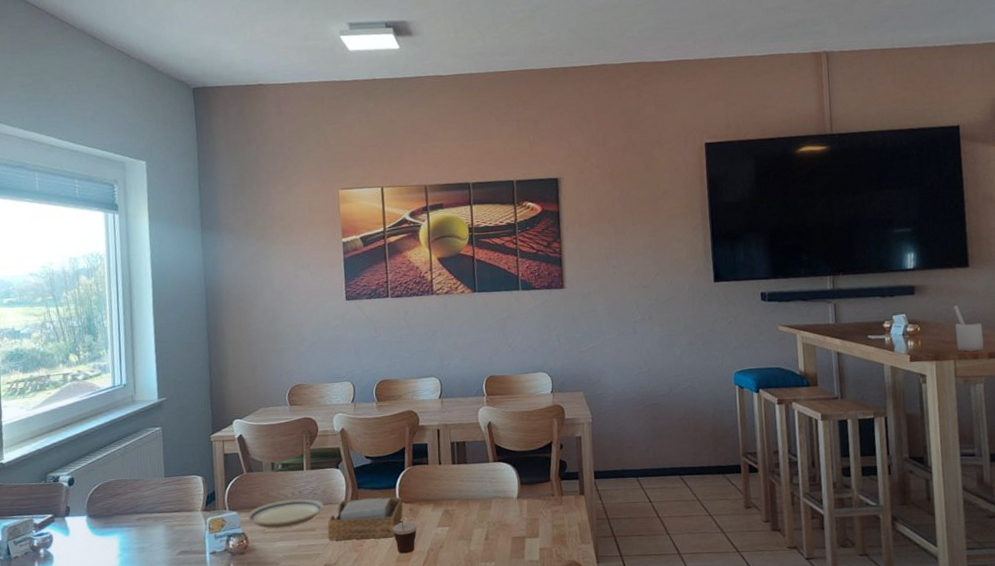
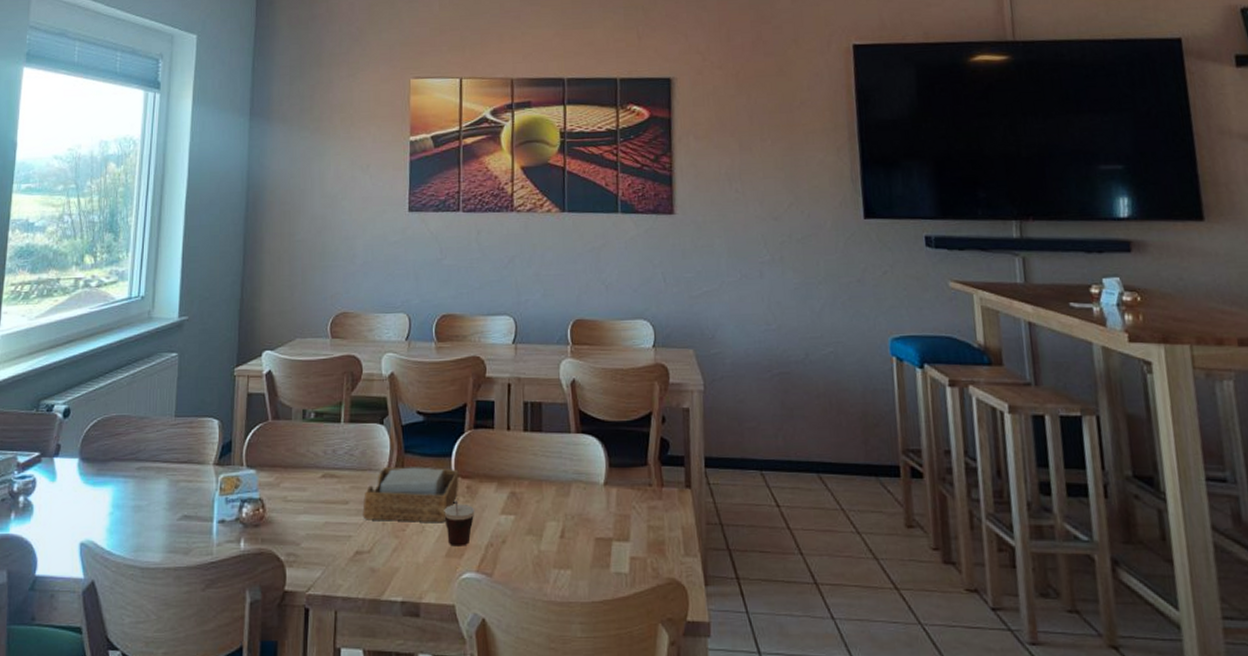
plate: present [247,498,324,529] -> none [267,459,362,496]
straw: present [954,305,984,352] -> none [1185,271,1232,335]

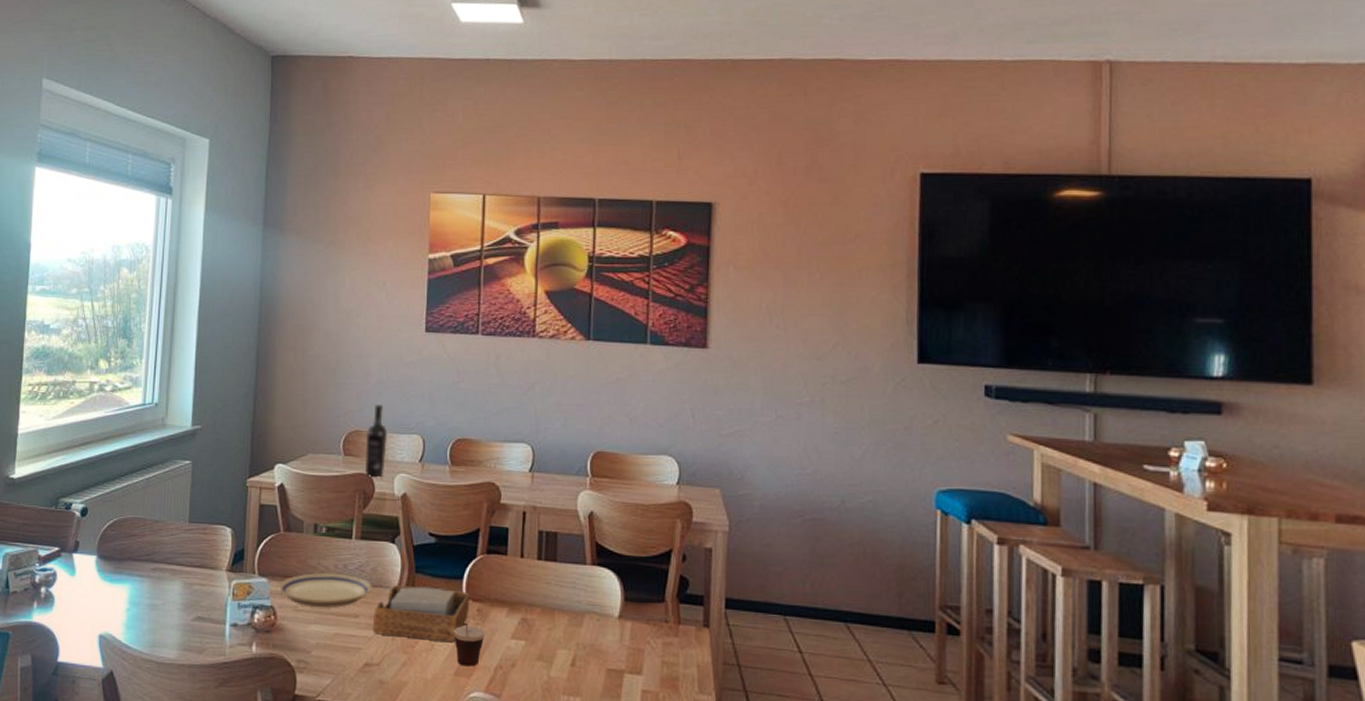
plate: none [267,459,362,496] -> present [279,572,372,607]
wine bottle: none [352,285,375,359] -> present [364,405,388,478]

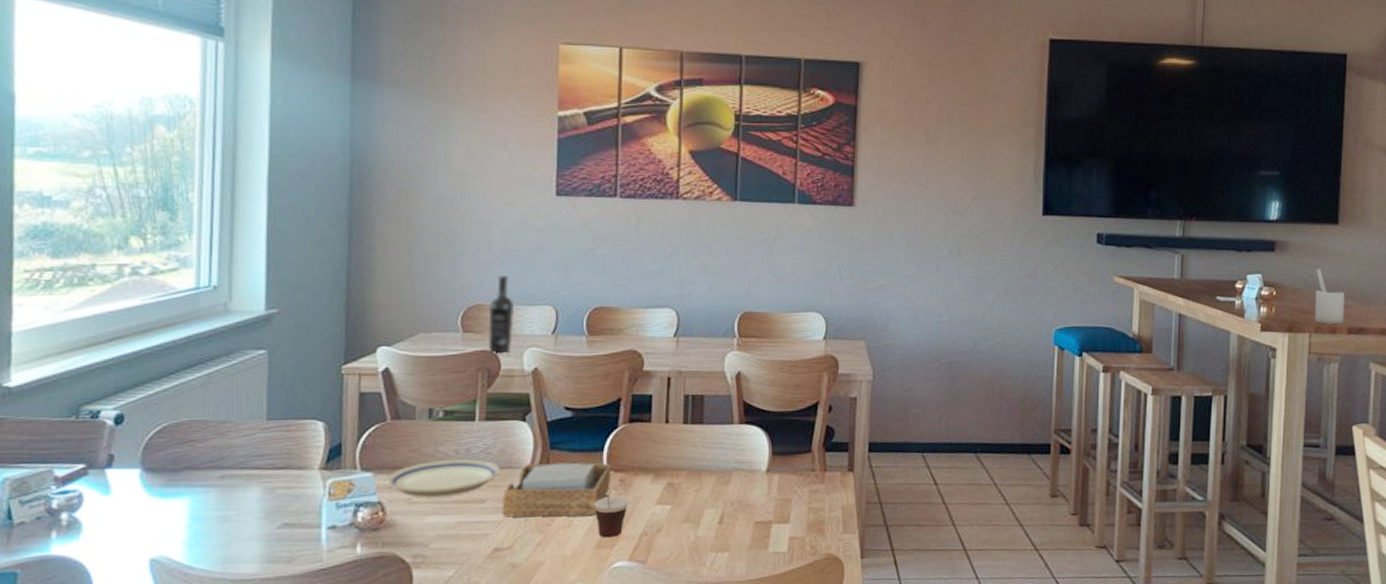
straw: none [1283,438,1329,509] -> present [1315,269,1345,324]

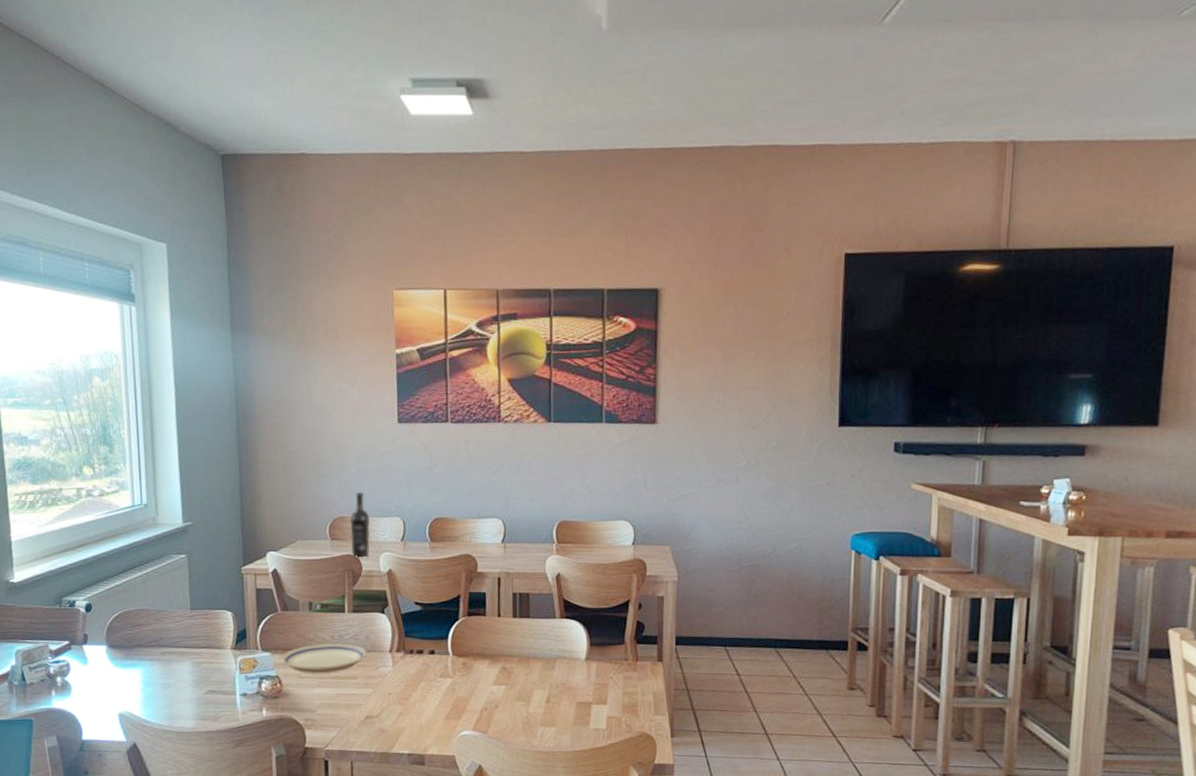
napkin holder: present [502,462,612,518] -> none [370,648,456,693]
cup: present [594,494,629,538] -> none [442,675,471,711]
straw: present [1315,269,1345,324] -> none [1129,472,1164,528]

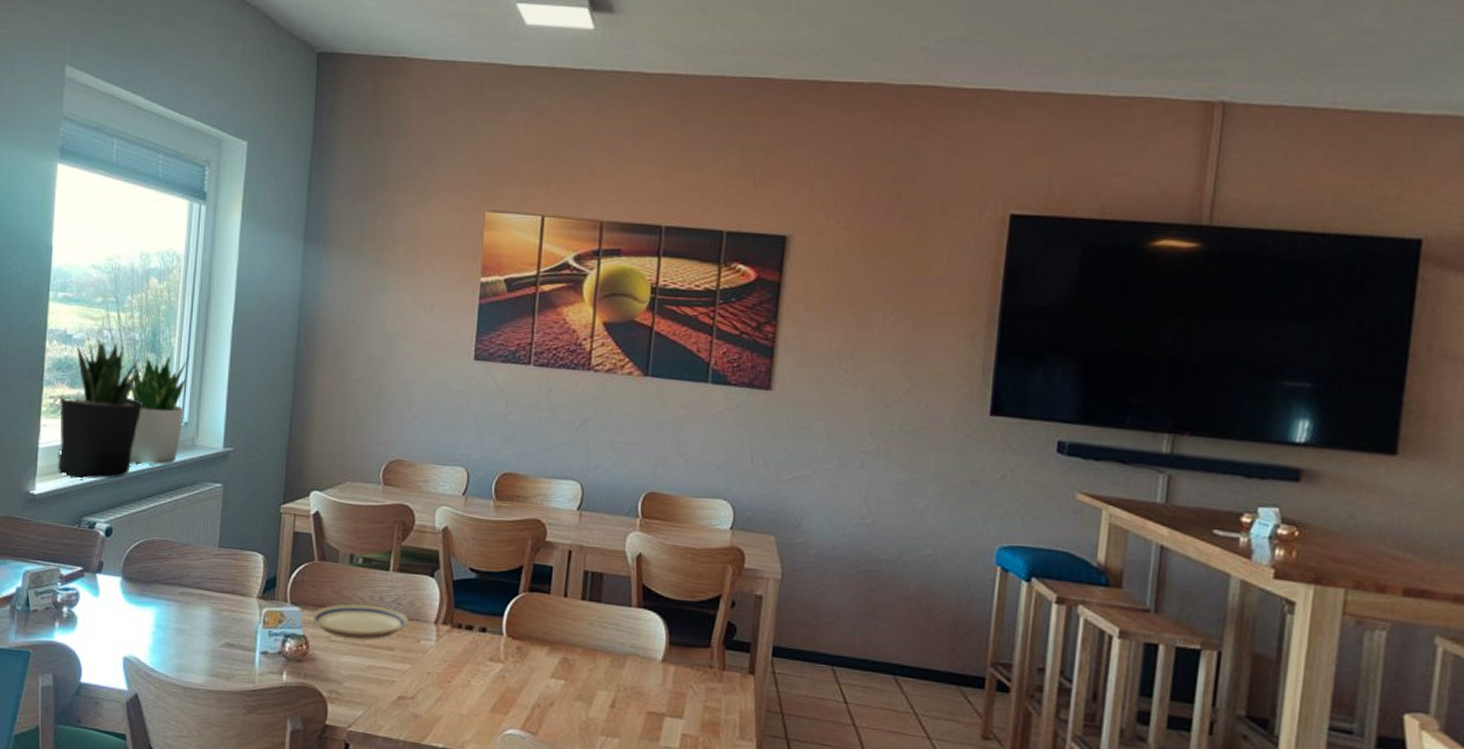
planter: none [24,430,104,564] -> present [59,330,144,480]
planter: none [85,443,143,546] -> present [127,352,190,465]
wine bottle: present [349,492,371,558] -> none [405,434,431,510]

